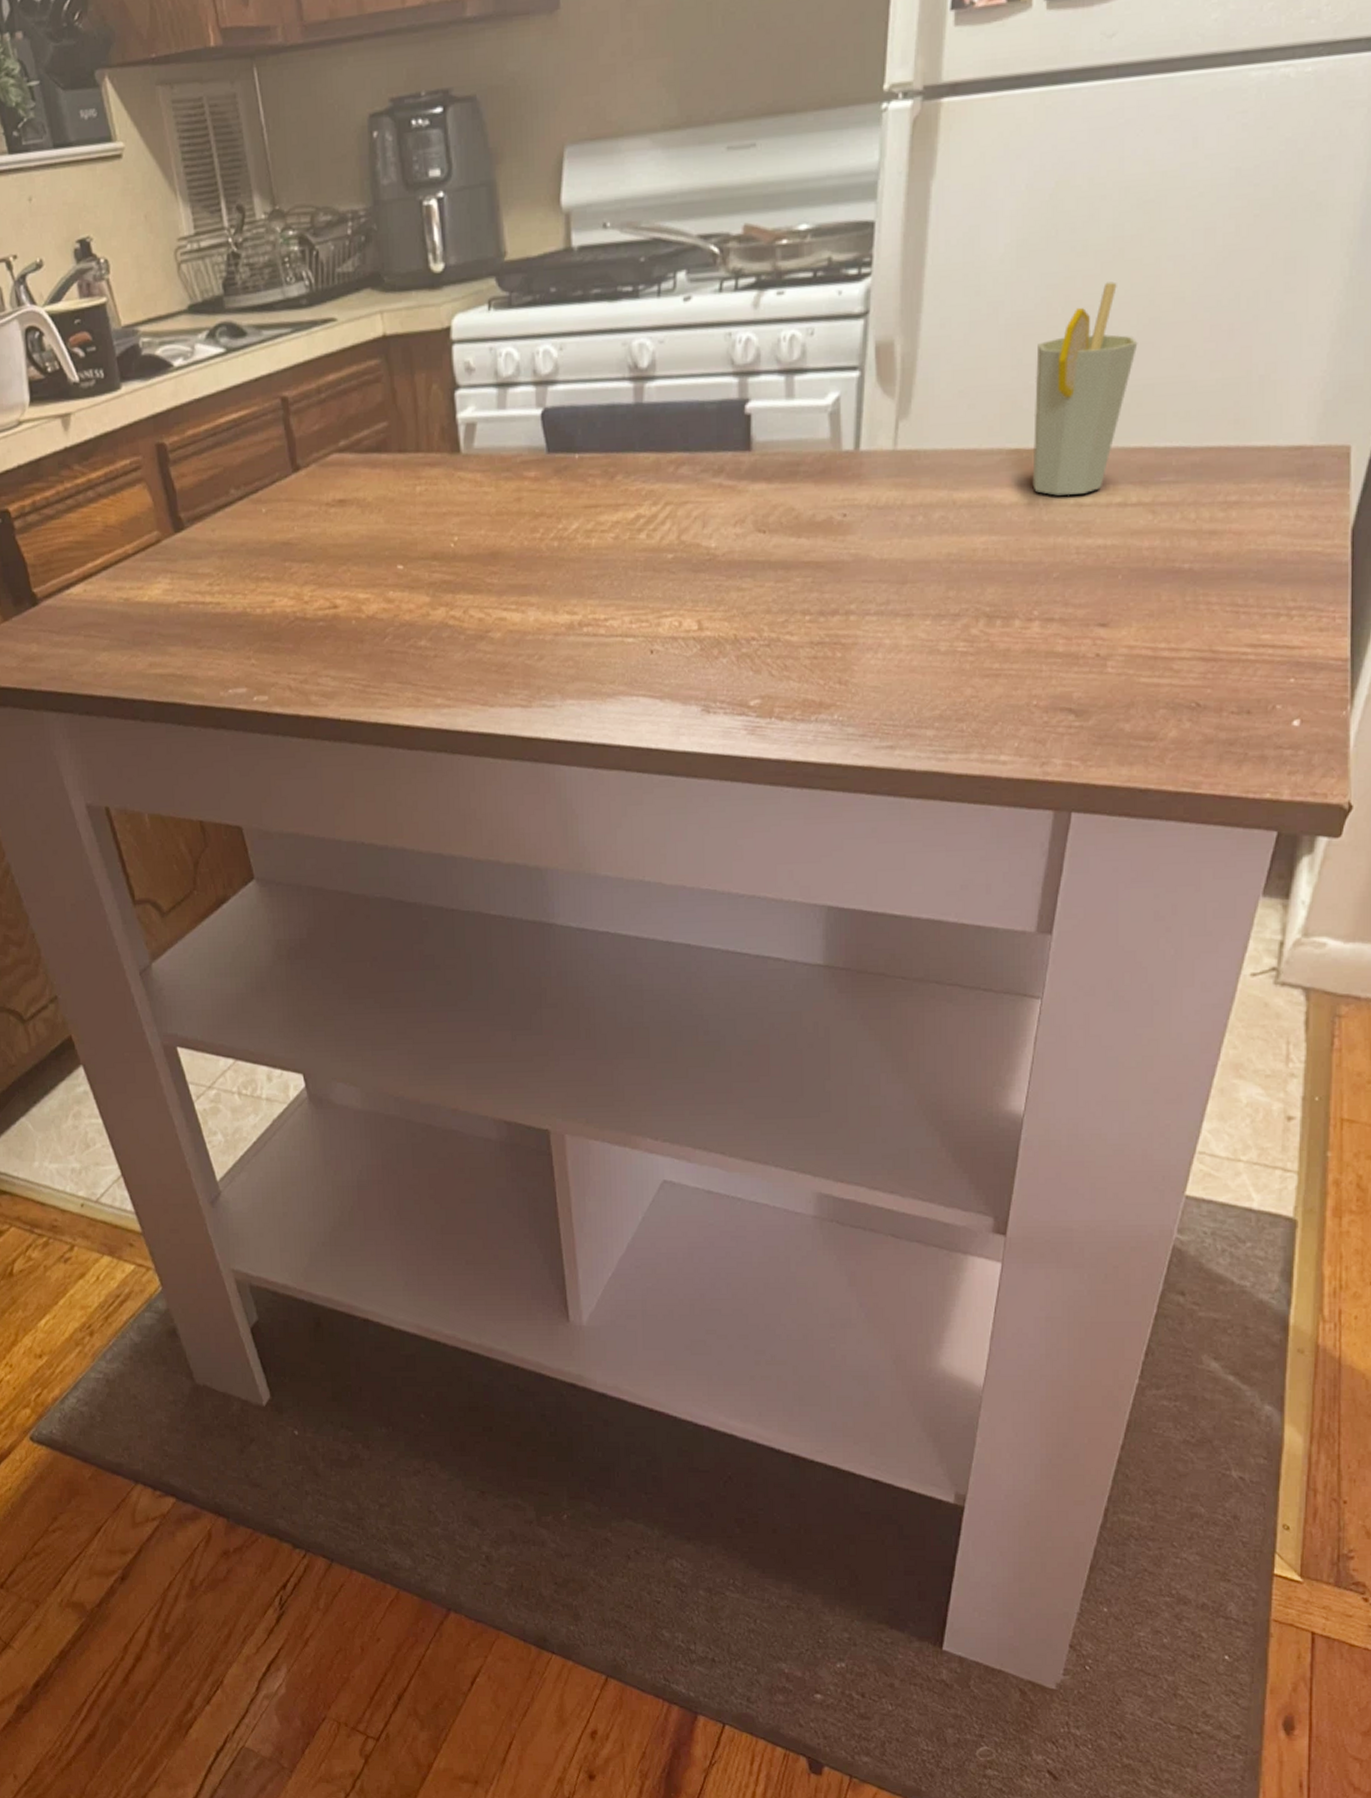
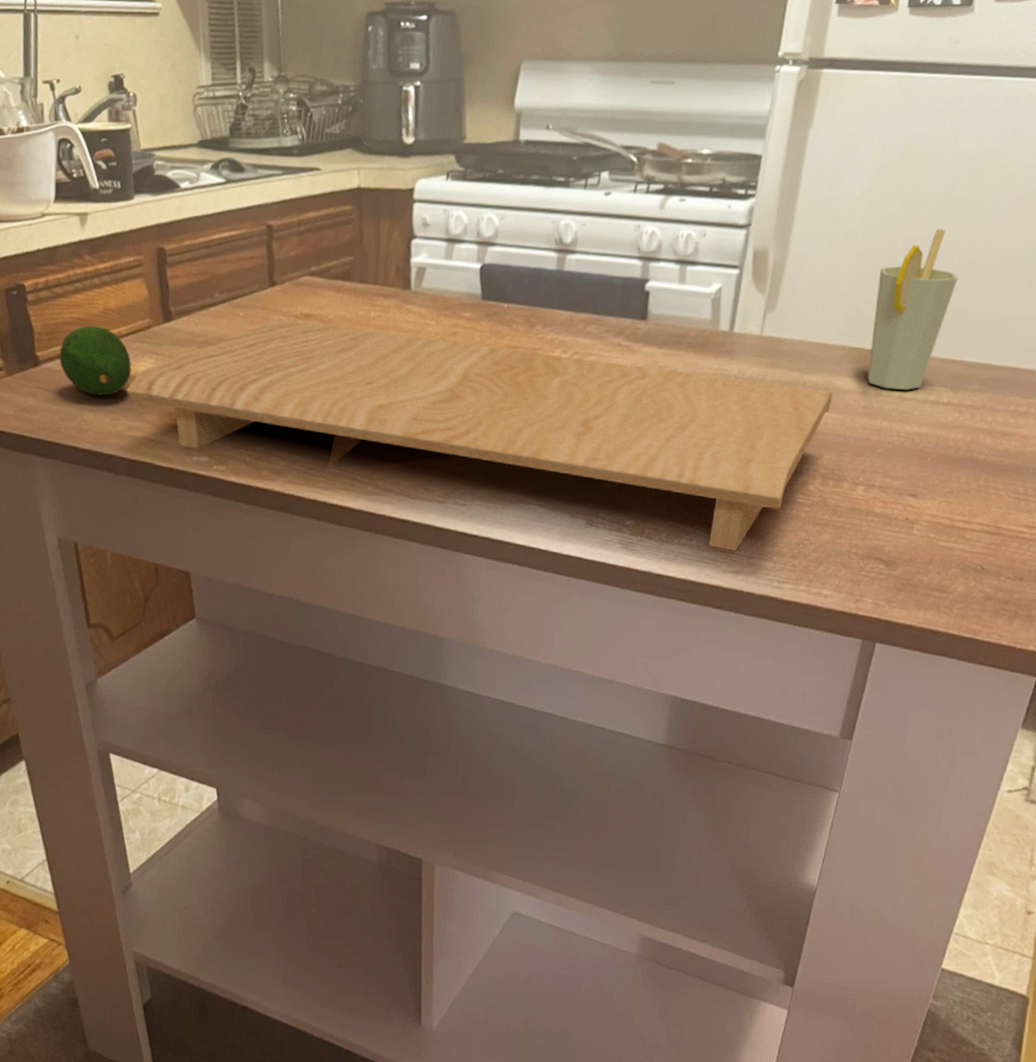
fruit: none [59,548,145,631] -> present [59,325,132,396]
cutting board: none [141,507,991,722] -> present [126,319,833,551]

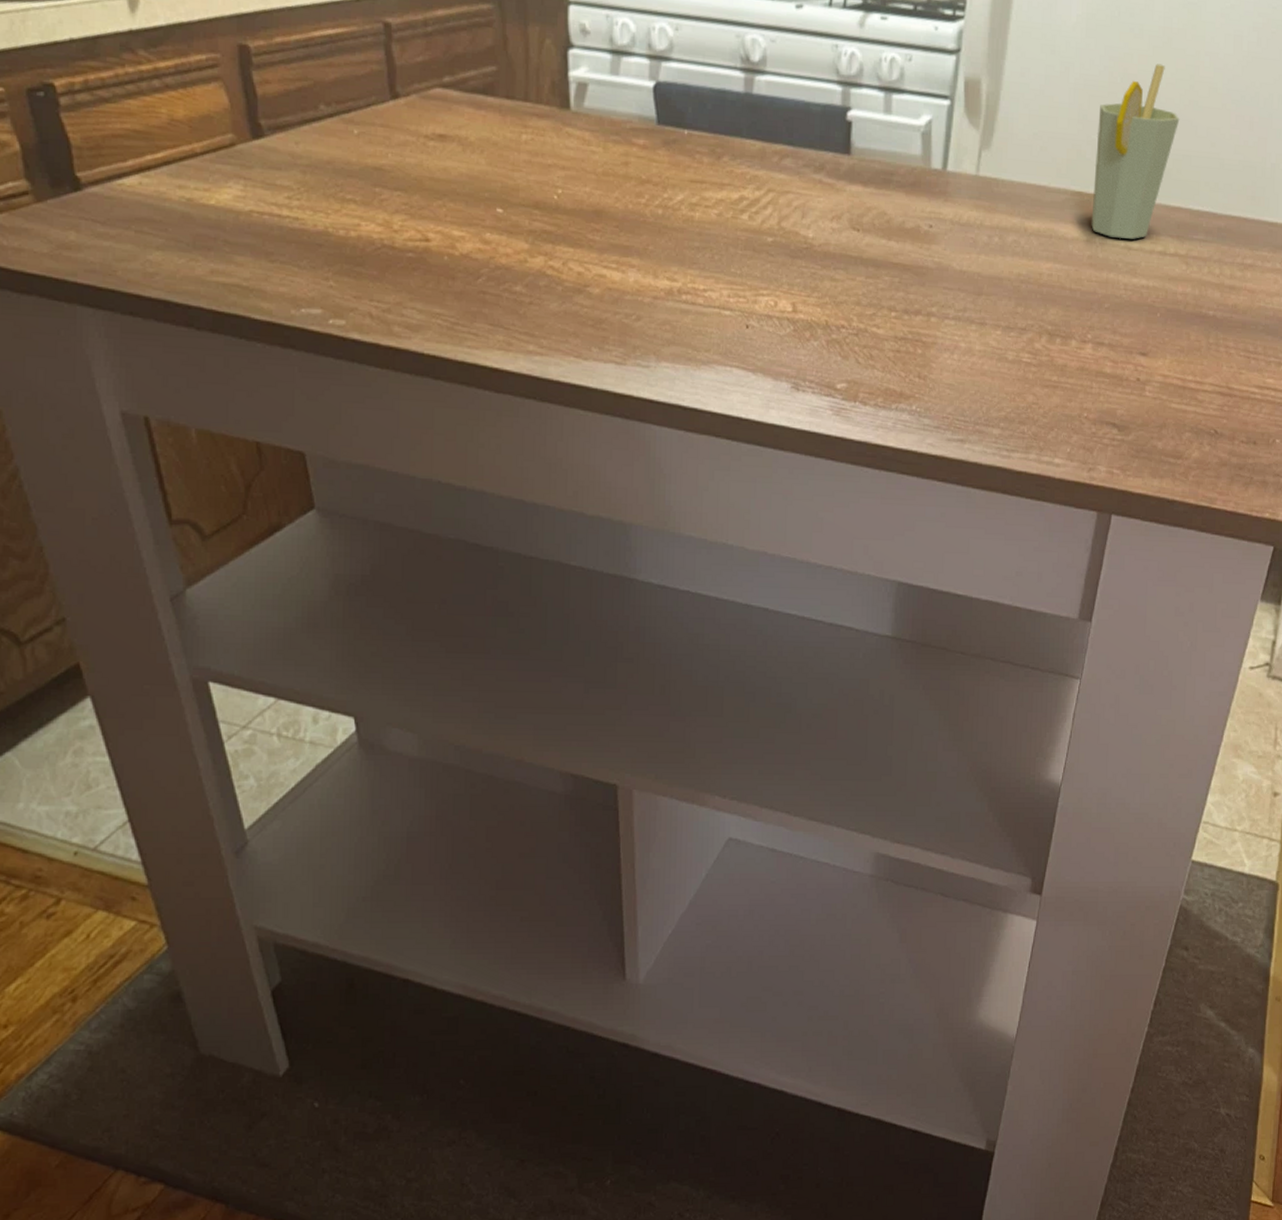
fruit: present [59,325,132,396] -> none [109,140,212,230]
cutting board: present [126,319,833,551] -> none [205,139,1056,417]

